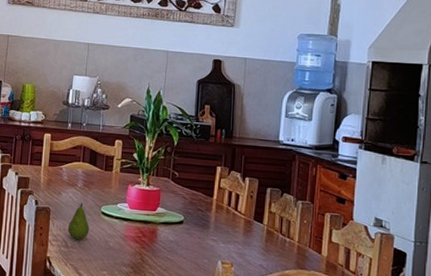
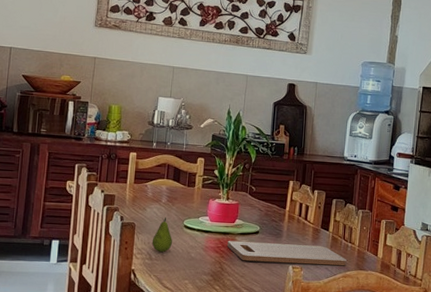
cutting board: none [148,230,285,264] -> present [227,240,347,266]

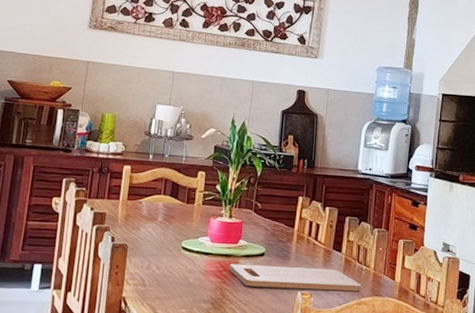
fruit: present [152,217,172,253] -> none [145,238,169,278]

